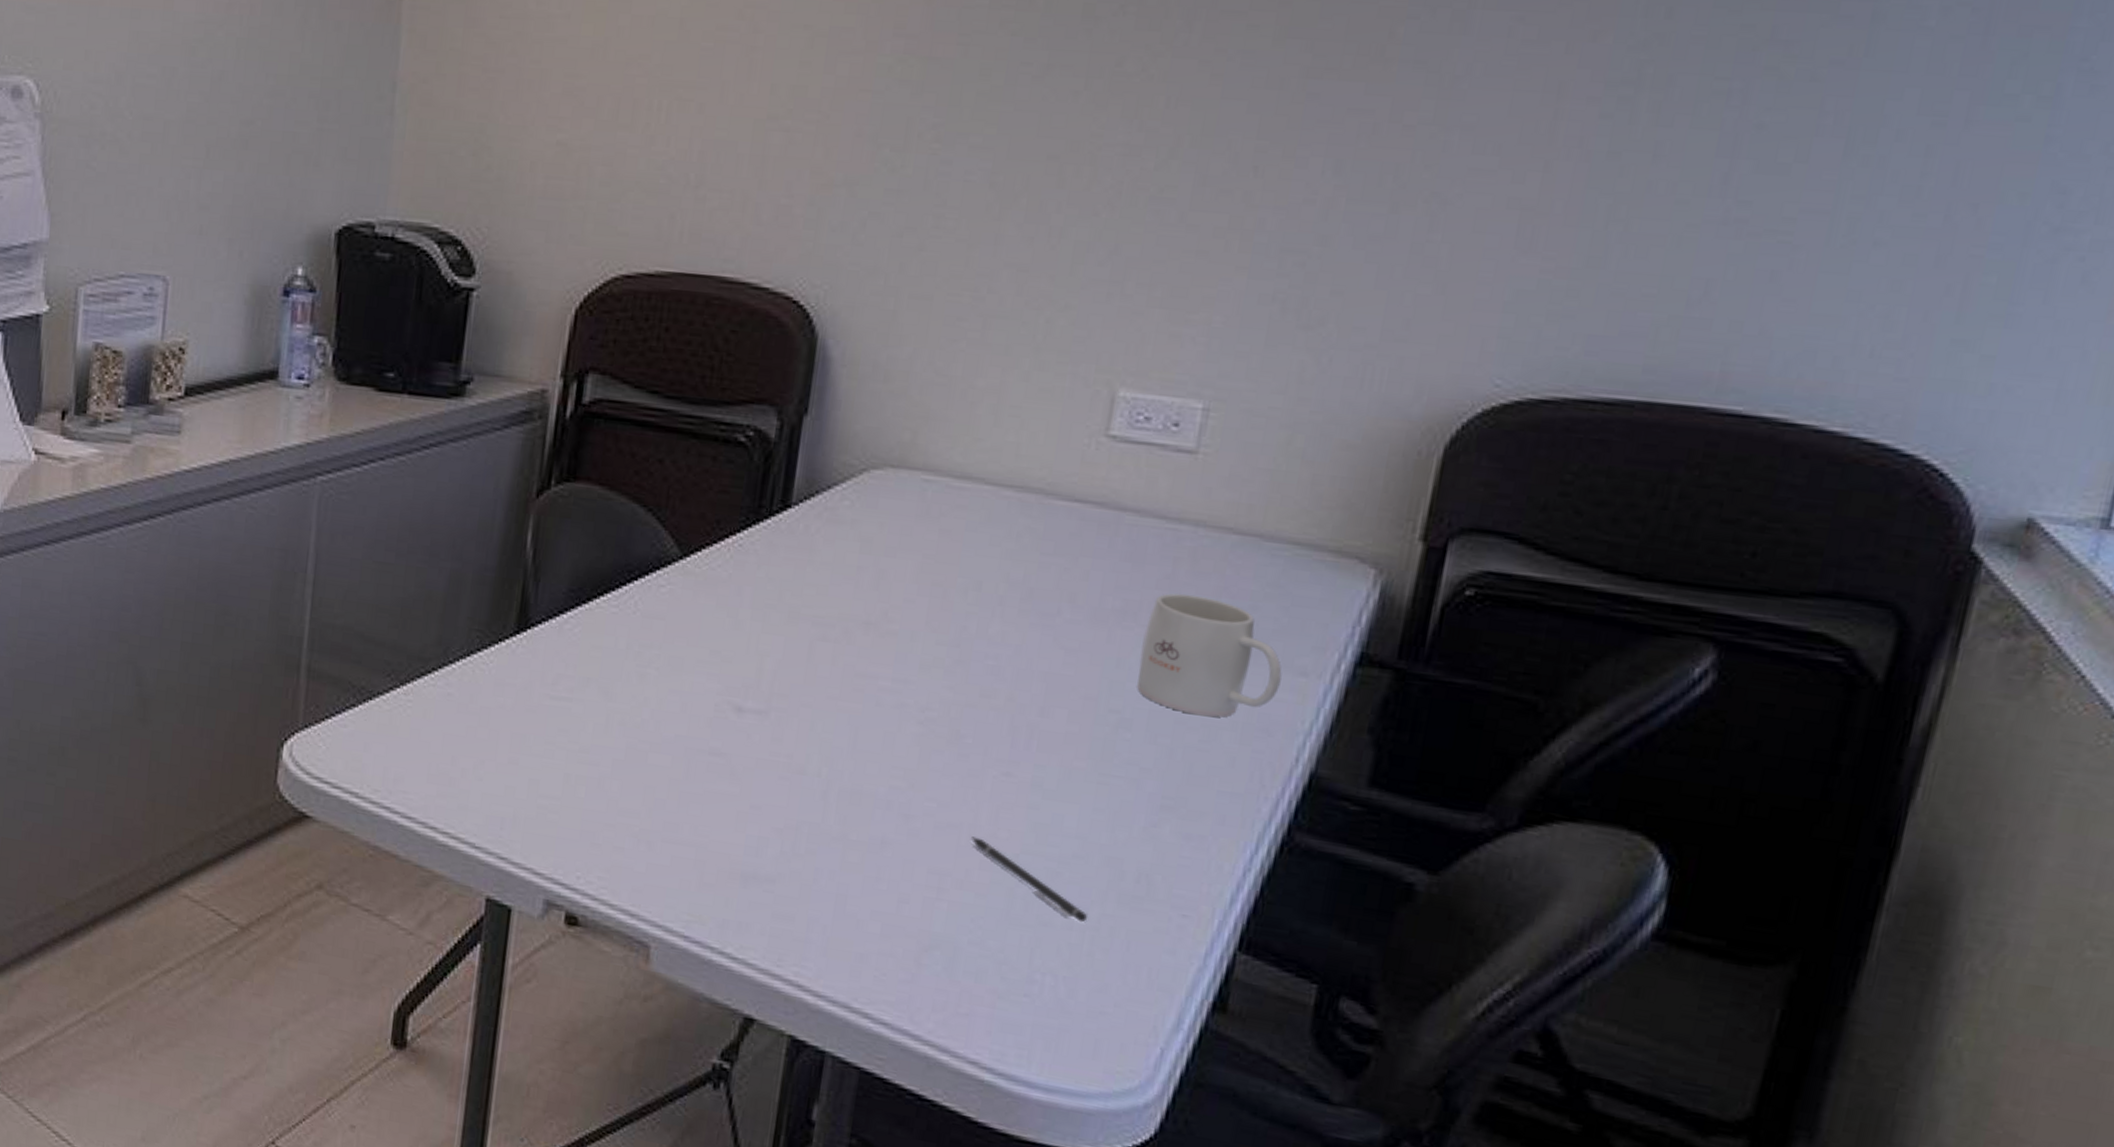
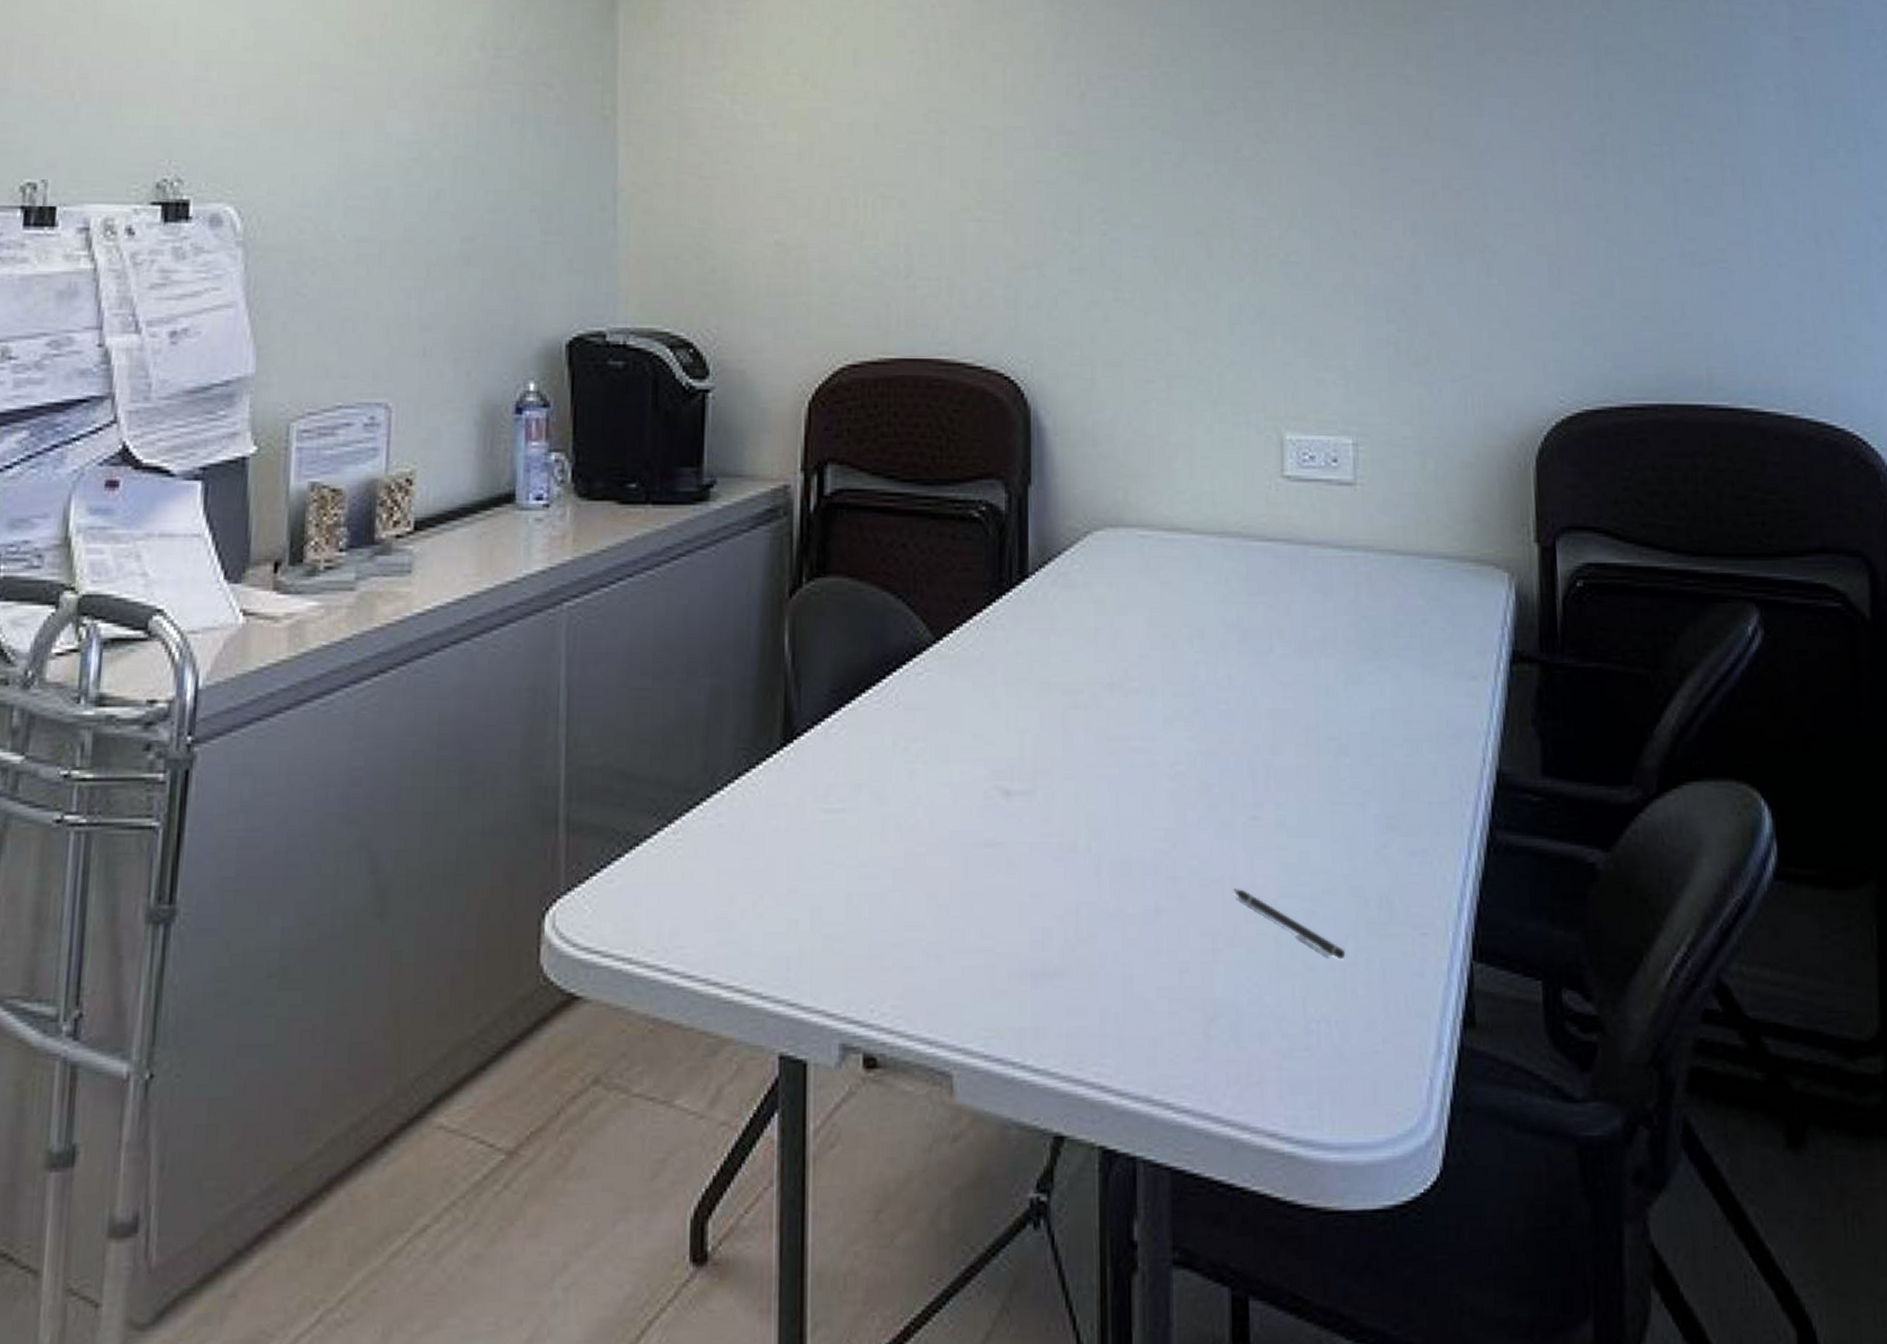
mug: present [1137,593,1282,718] -> none [1343,616,1458,731]

